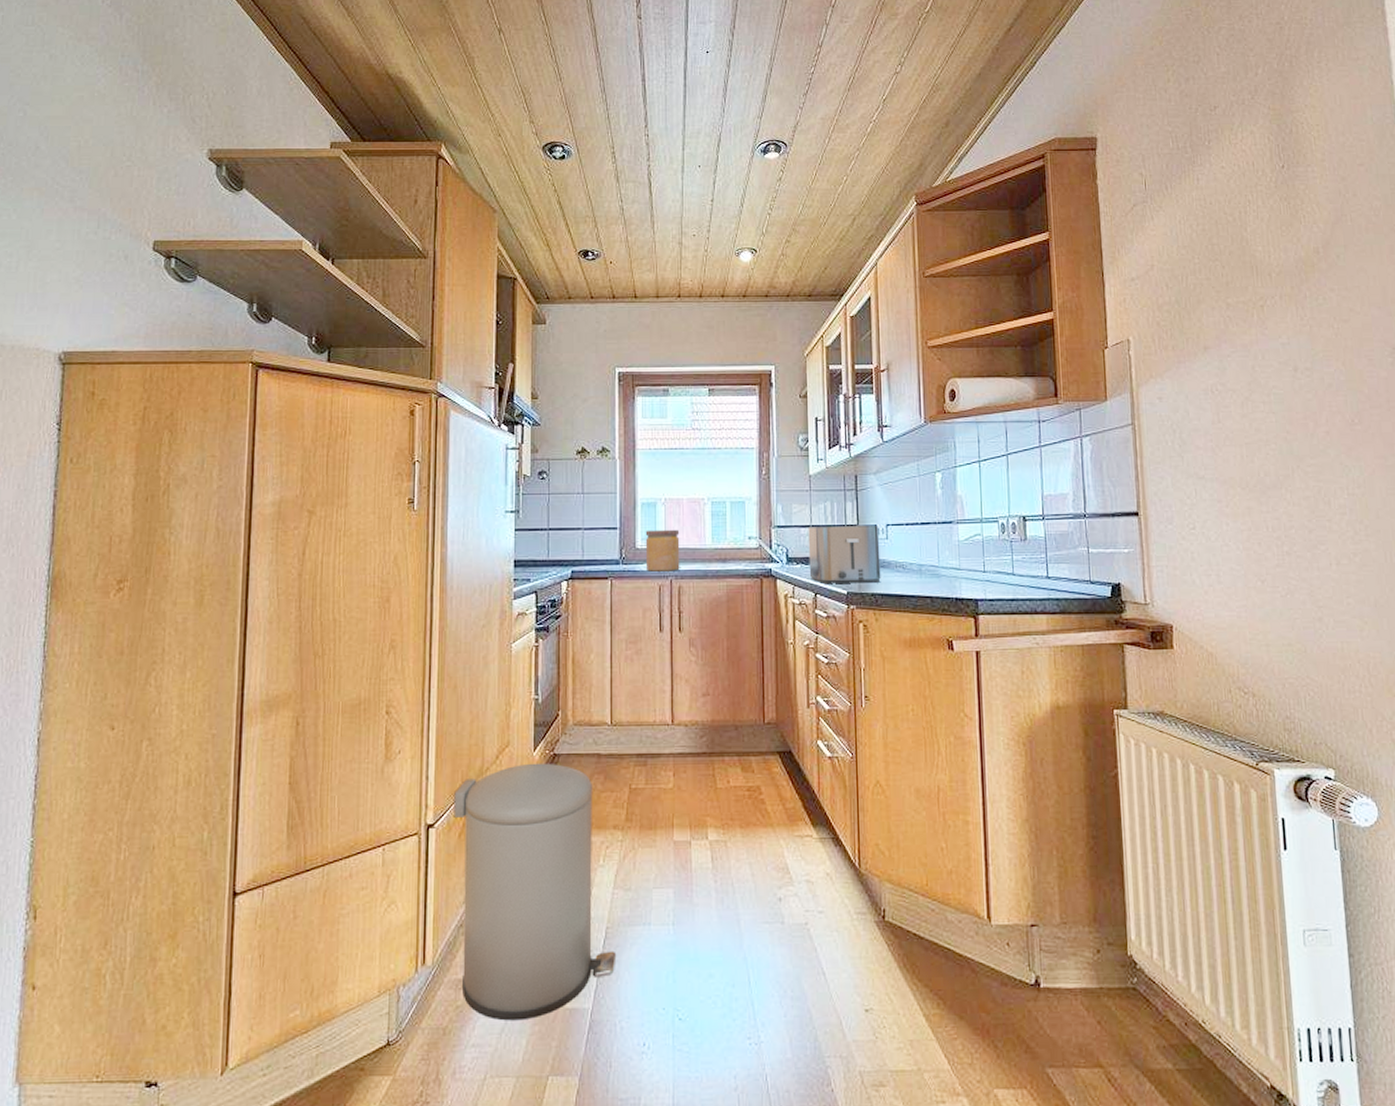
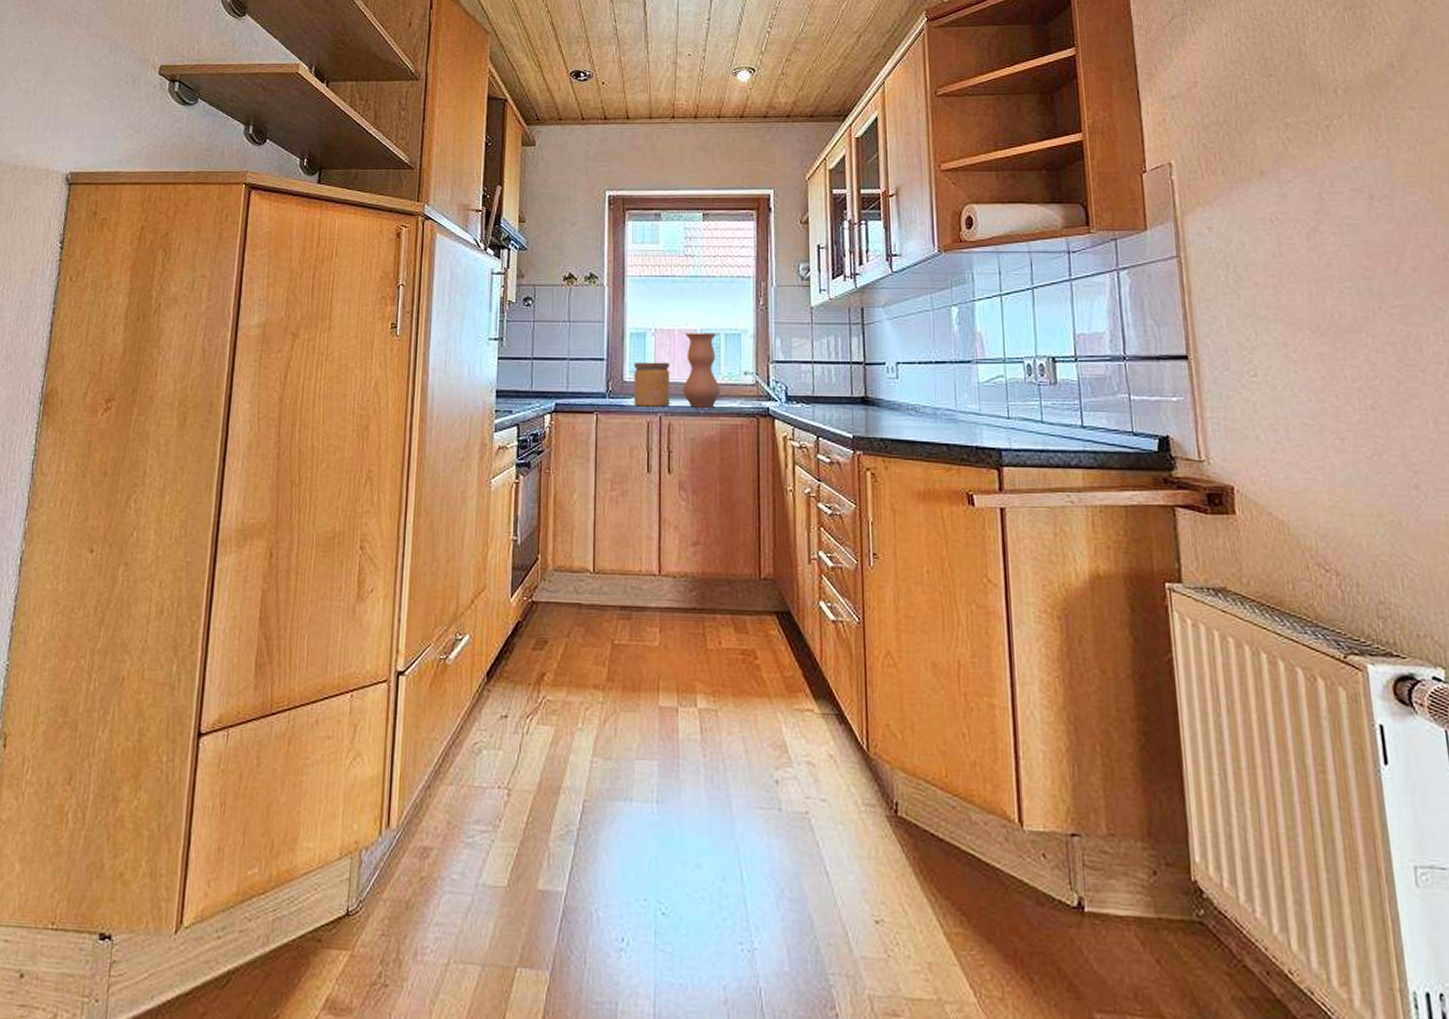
pedal bin: present [454,763,617,1021] -> none [425,610,594,900]
vase: none [691,501,727,571] -> present [682,333,721,408]
toaster: present [808,526,881,585] -> none [809,363,891,427]

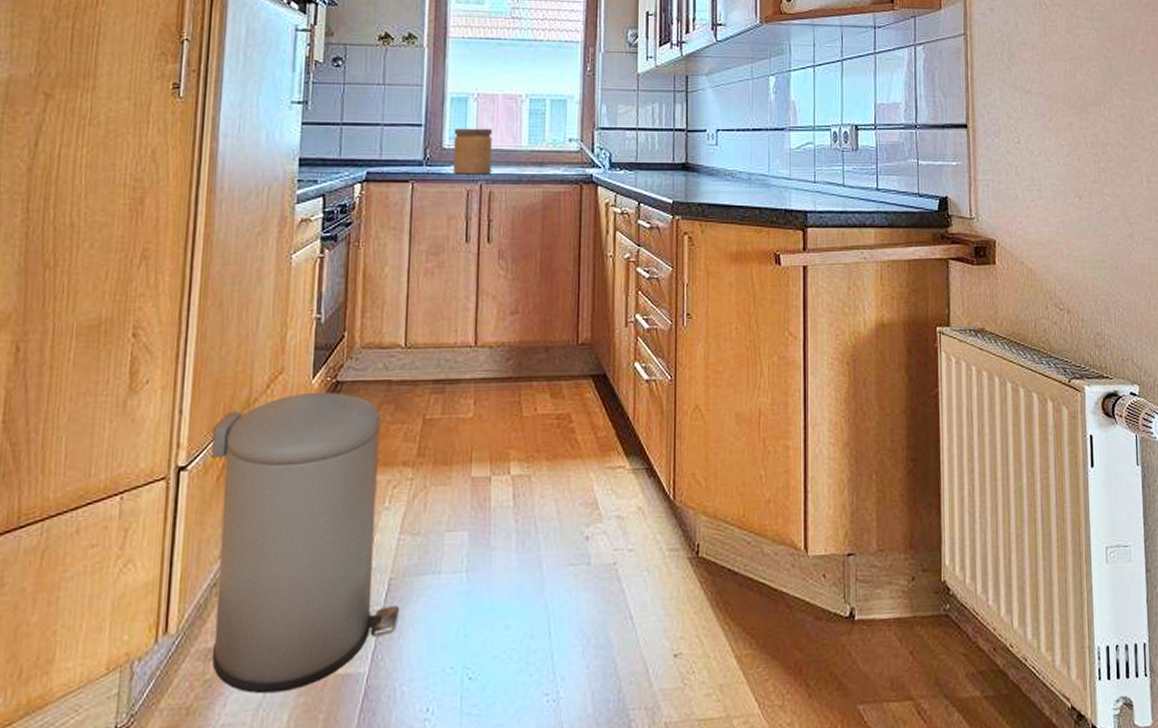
pedal bin: none [425,610,594,900] -> present [212,391,400,694]
vase: present [682,333,721,408] -> none [505,98,545,175]

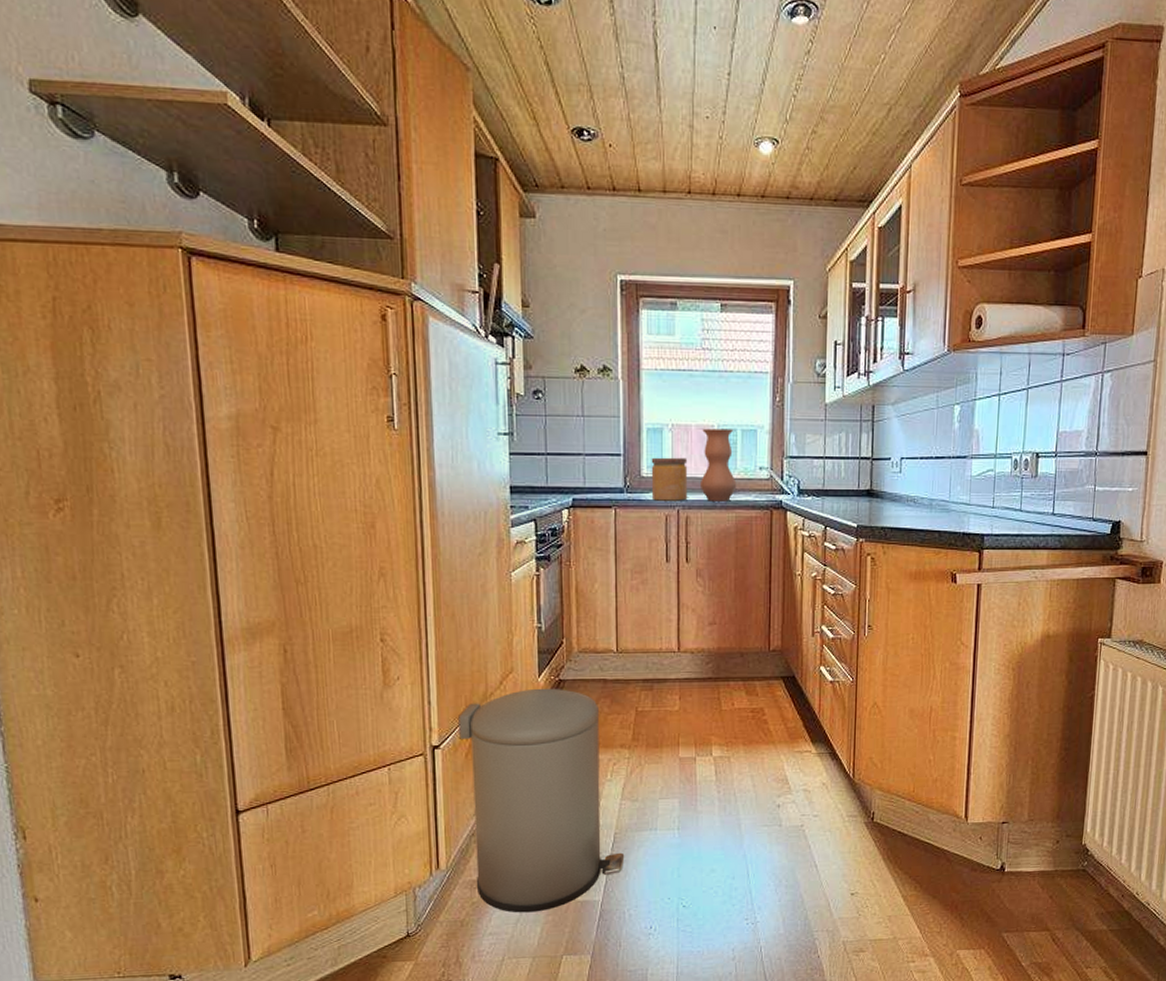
vase: none [505,98,545,175] -> present [699,428,737,501]

